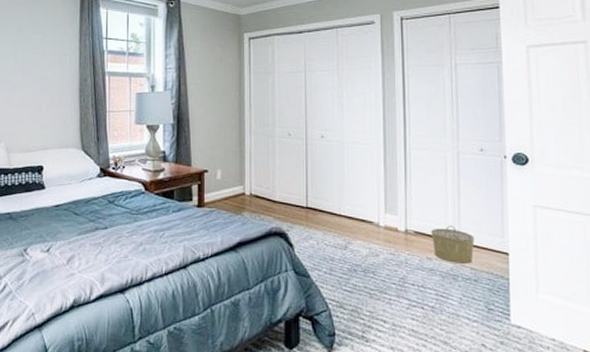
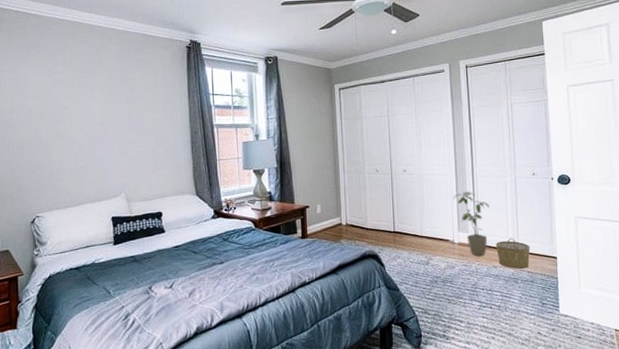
house plant: none [379,165,425,245] -> present [453,191,489,257]

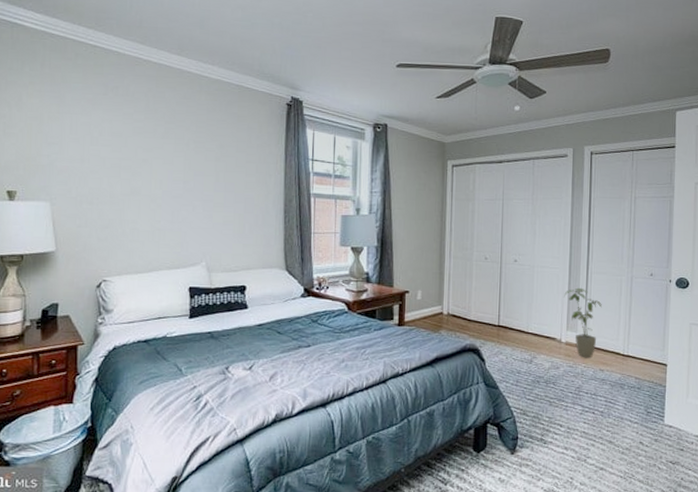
basket: present [496,238,530,269] -> none [605,341,640,374]

